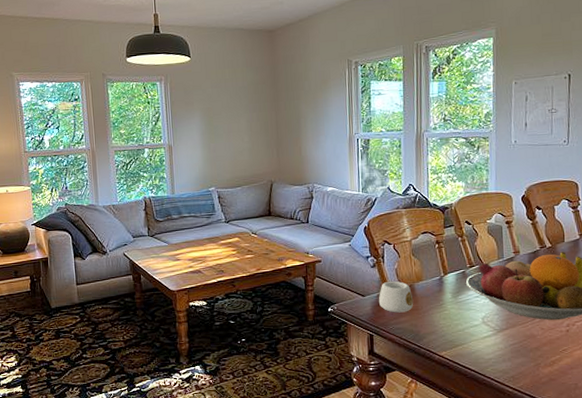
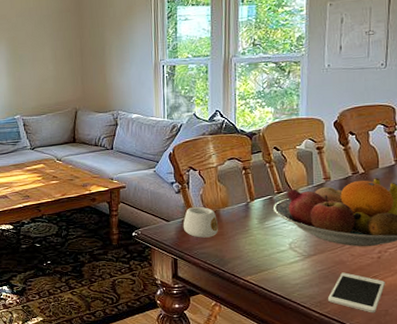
cell phone: none [520,346,574,387] -> present [328,272,385,313]

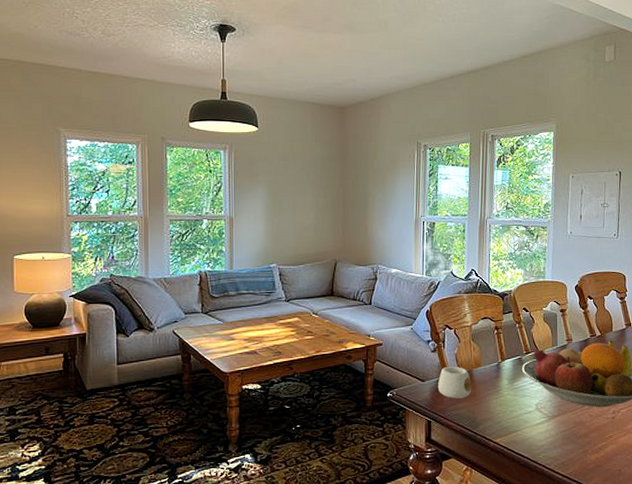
cell phone: present [328,272,385,313] -> none [570,433,618,474]

